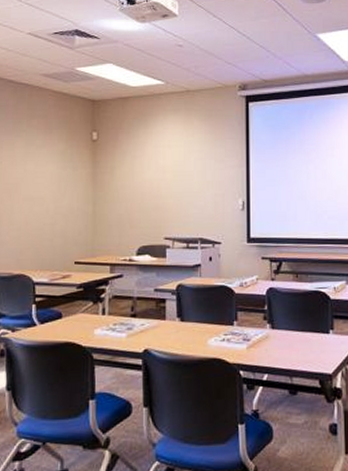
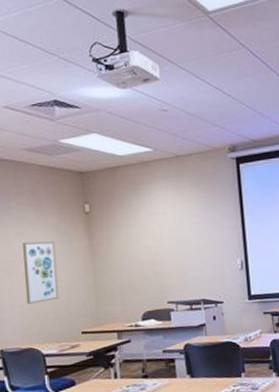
wall art: none [24,165,59,228] -> present [23,241,59,304]

